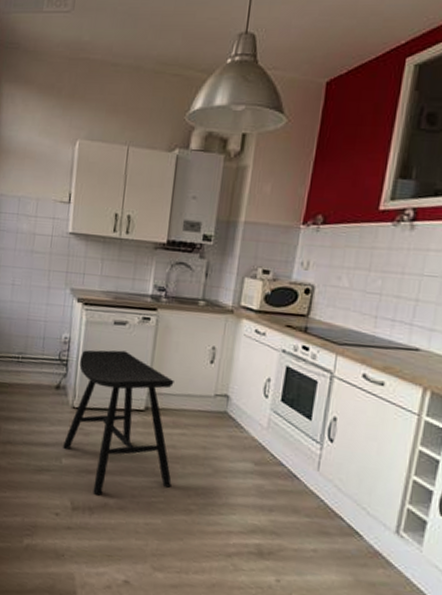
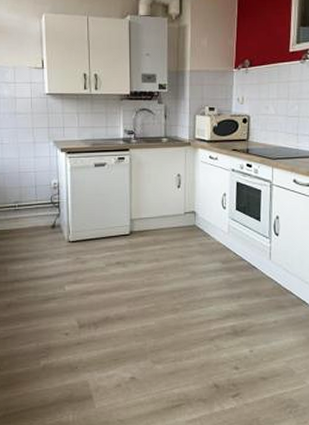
stool: present [62,350,174,496] -> none [63,187,159,311]

